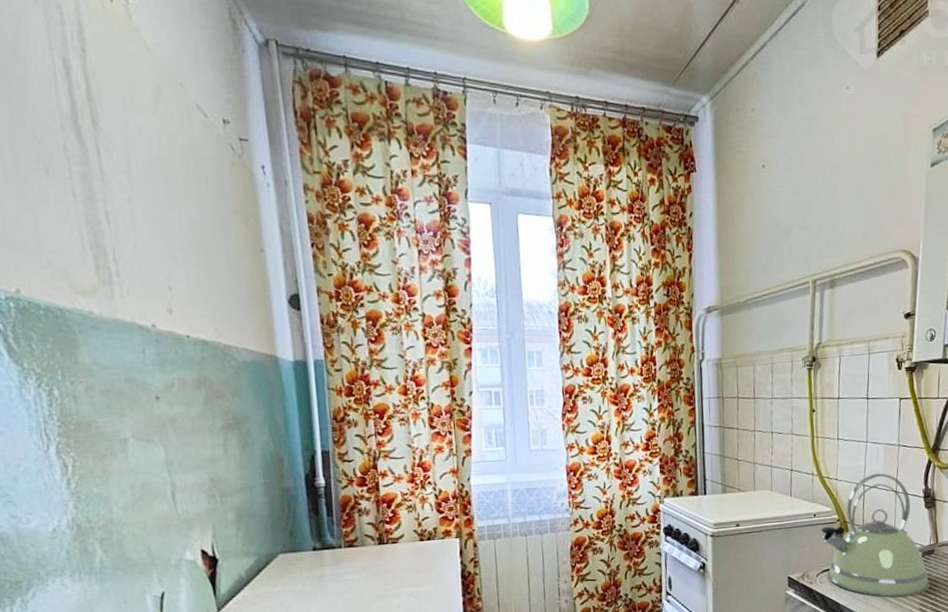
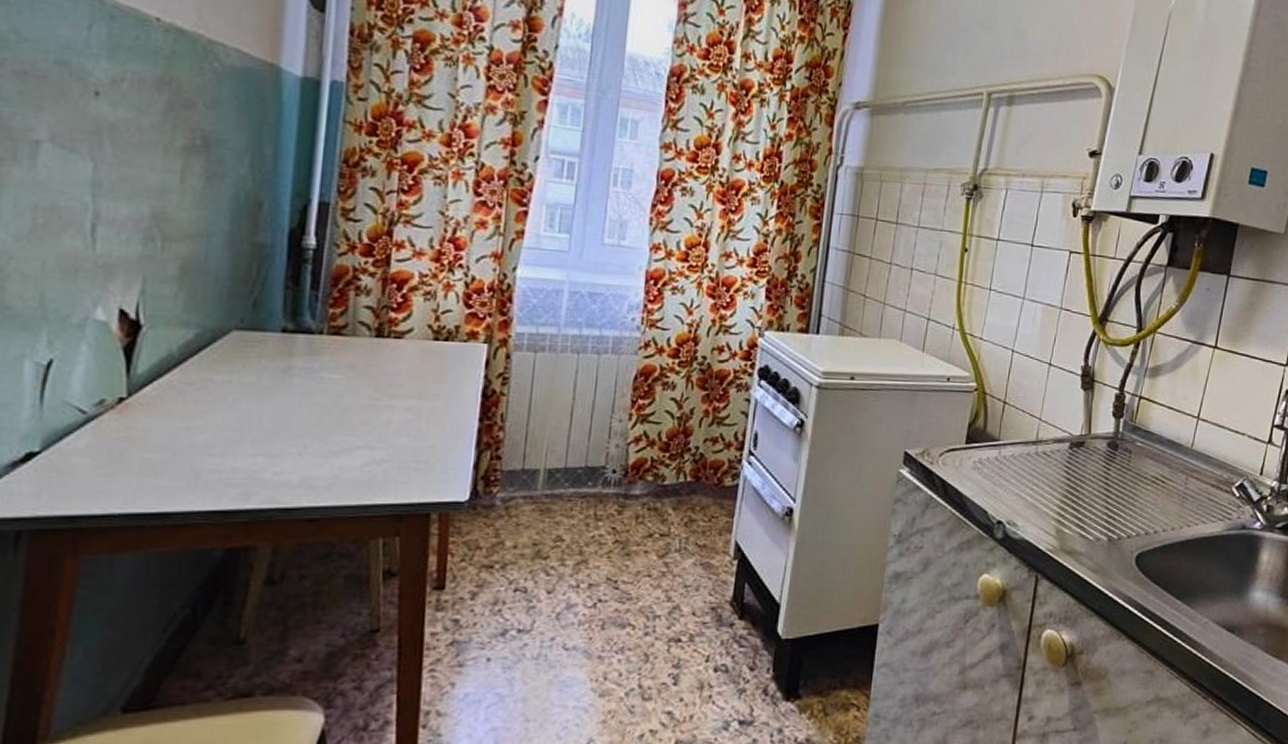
kettle: present [821,473,930,597] -> none [953,338,1074,495]

